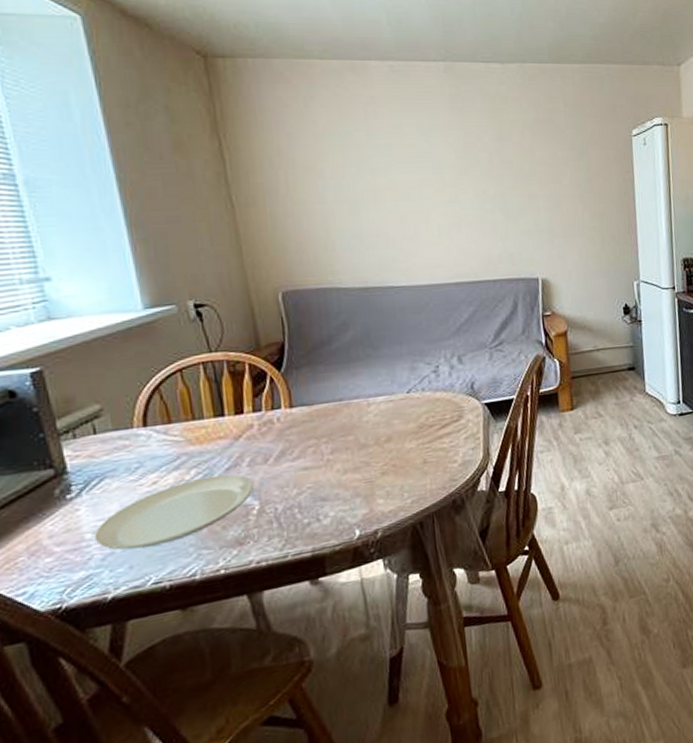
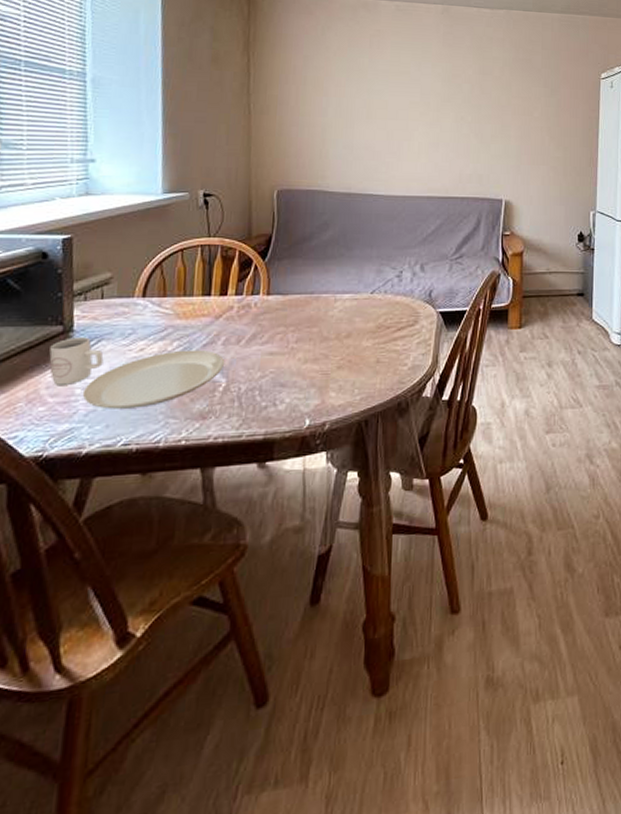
mug: none [43,477,112,533] -> present [49,337,104,385]

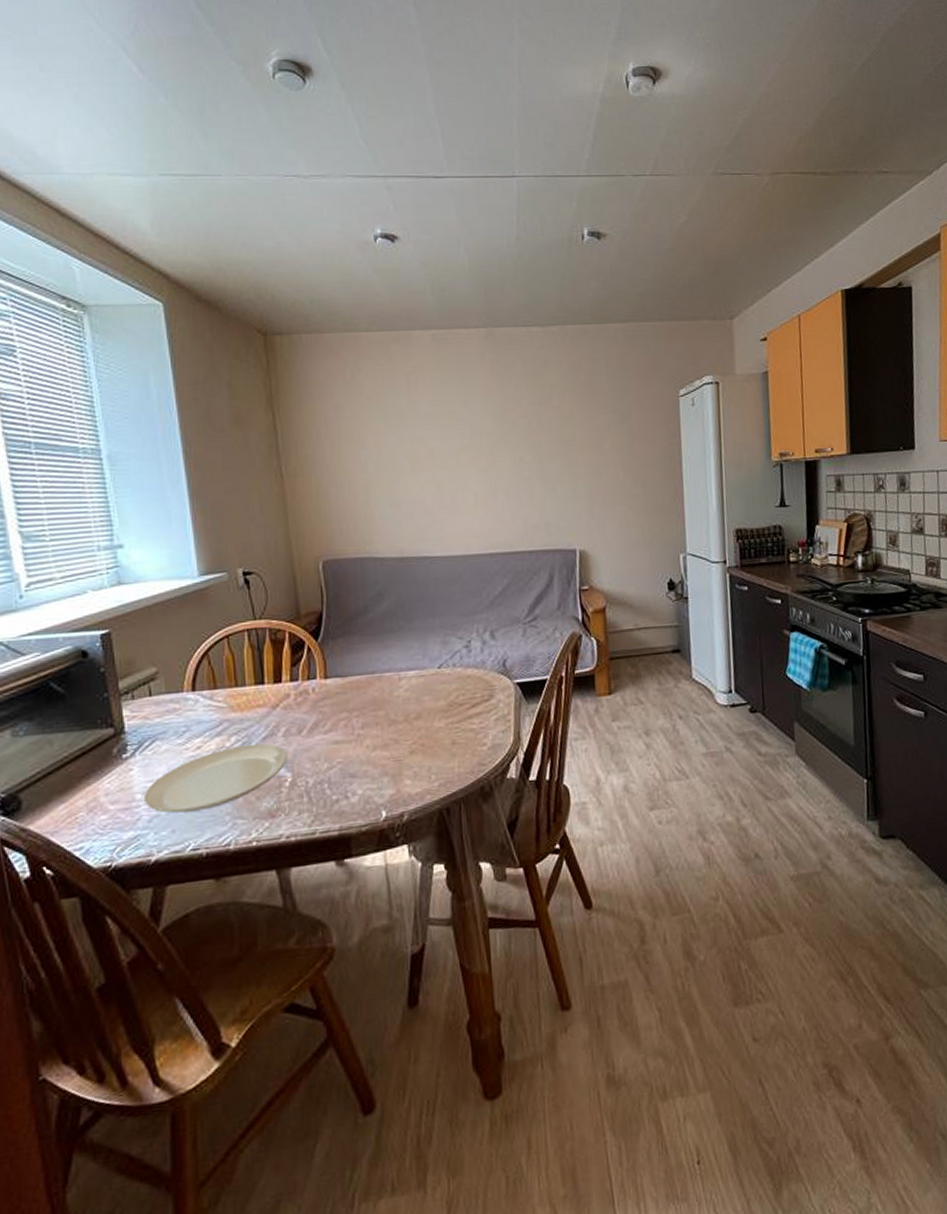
mug: present [49,337,104,385] -> none [103,738,161,792]

